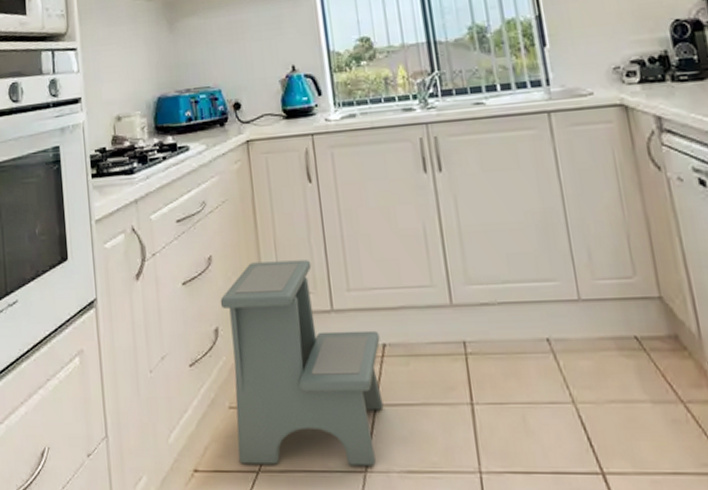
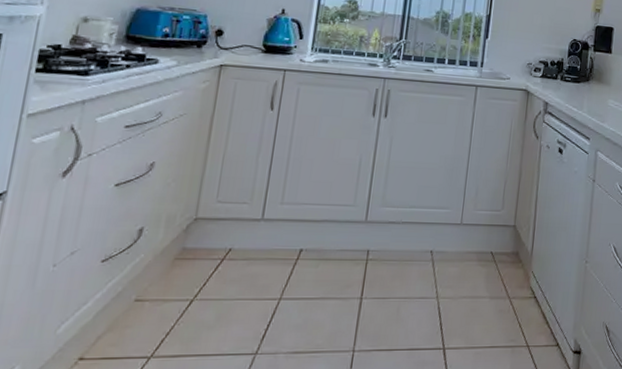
step stool: present [220,260,384,466] -> none [131,172,300,351]

